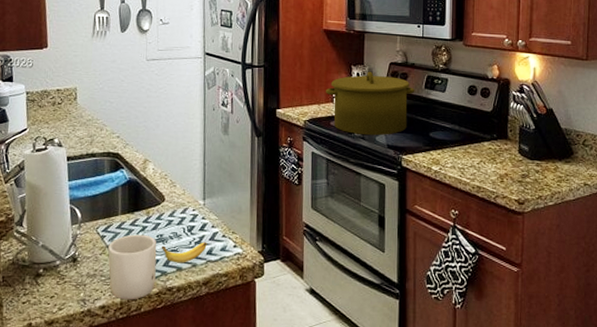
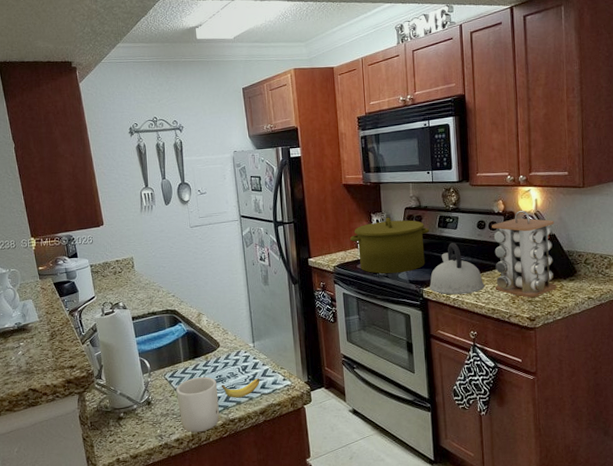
kettle: none [409,107,471,167] -> present [429,243,485,295]
spice rack: none [483,78,553,178] -> present [492,210,557,298]

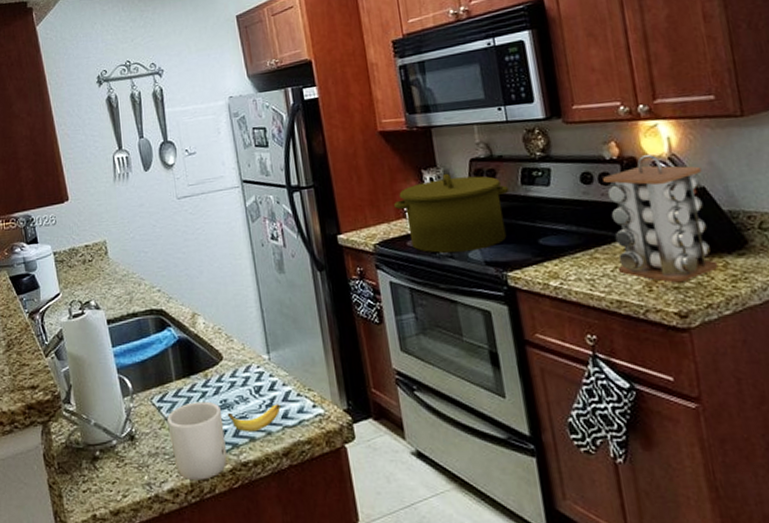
kettle: present [429,243,485,295] -> none [515,205,602,281]

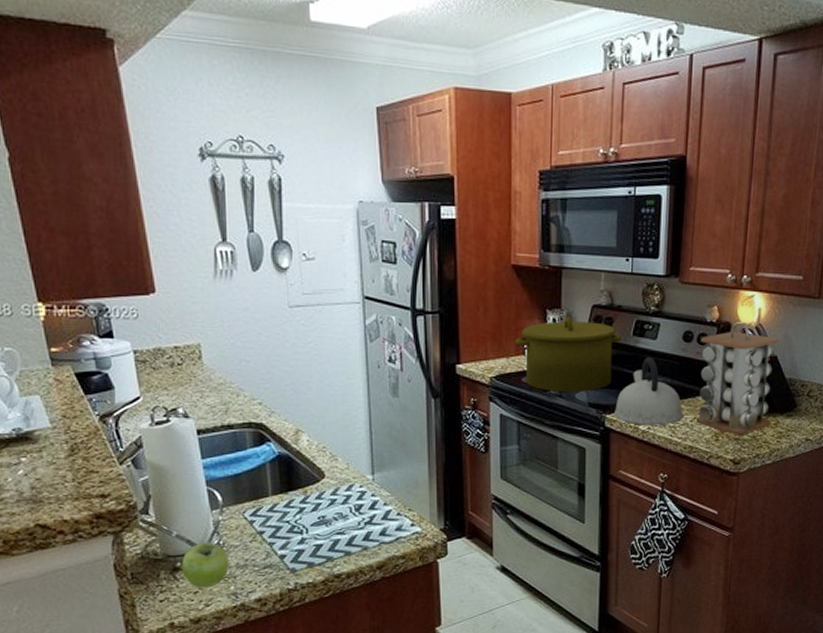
fruit: none [100,430,142,478] -> present [182,542,229,589]
mug: present [167,401,227,481] -> none [260,517,320,591]
banana: present [227,404,281,432] -> none [324,522,379,547]
kettle: none [515,205,602,281] -> present [613,357,684,425]

